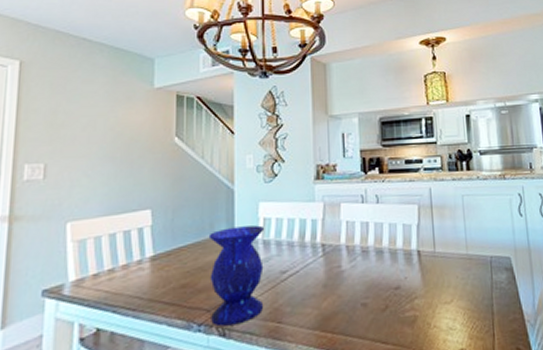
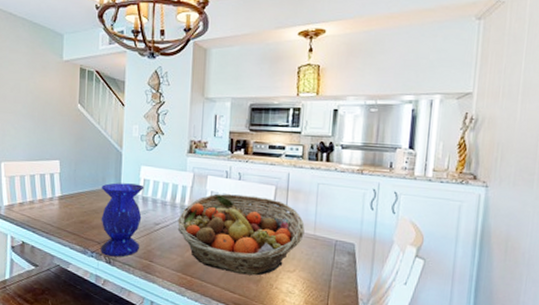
fruit basket: none [309,219,456,318] -> present [177,193,305,276]

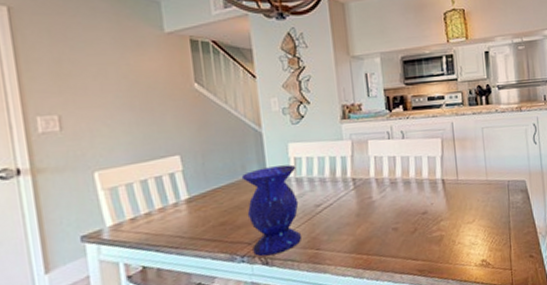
fruit basket: present [177,193,305,276] -> none [342,152,477,240]

